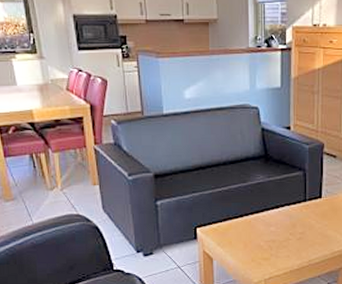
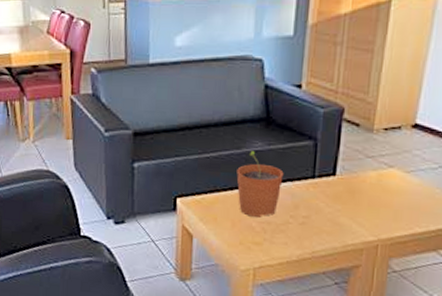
plant pot: none [245,183,282,237] -> present [236,151,284,217]

